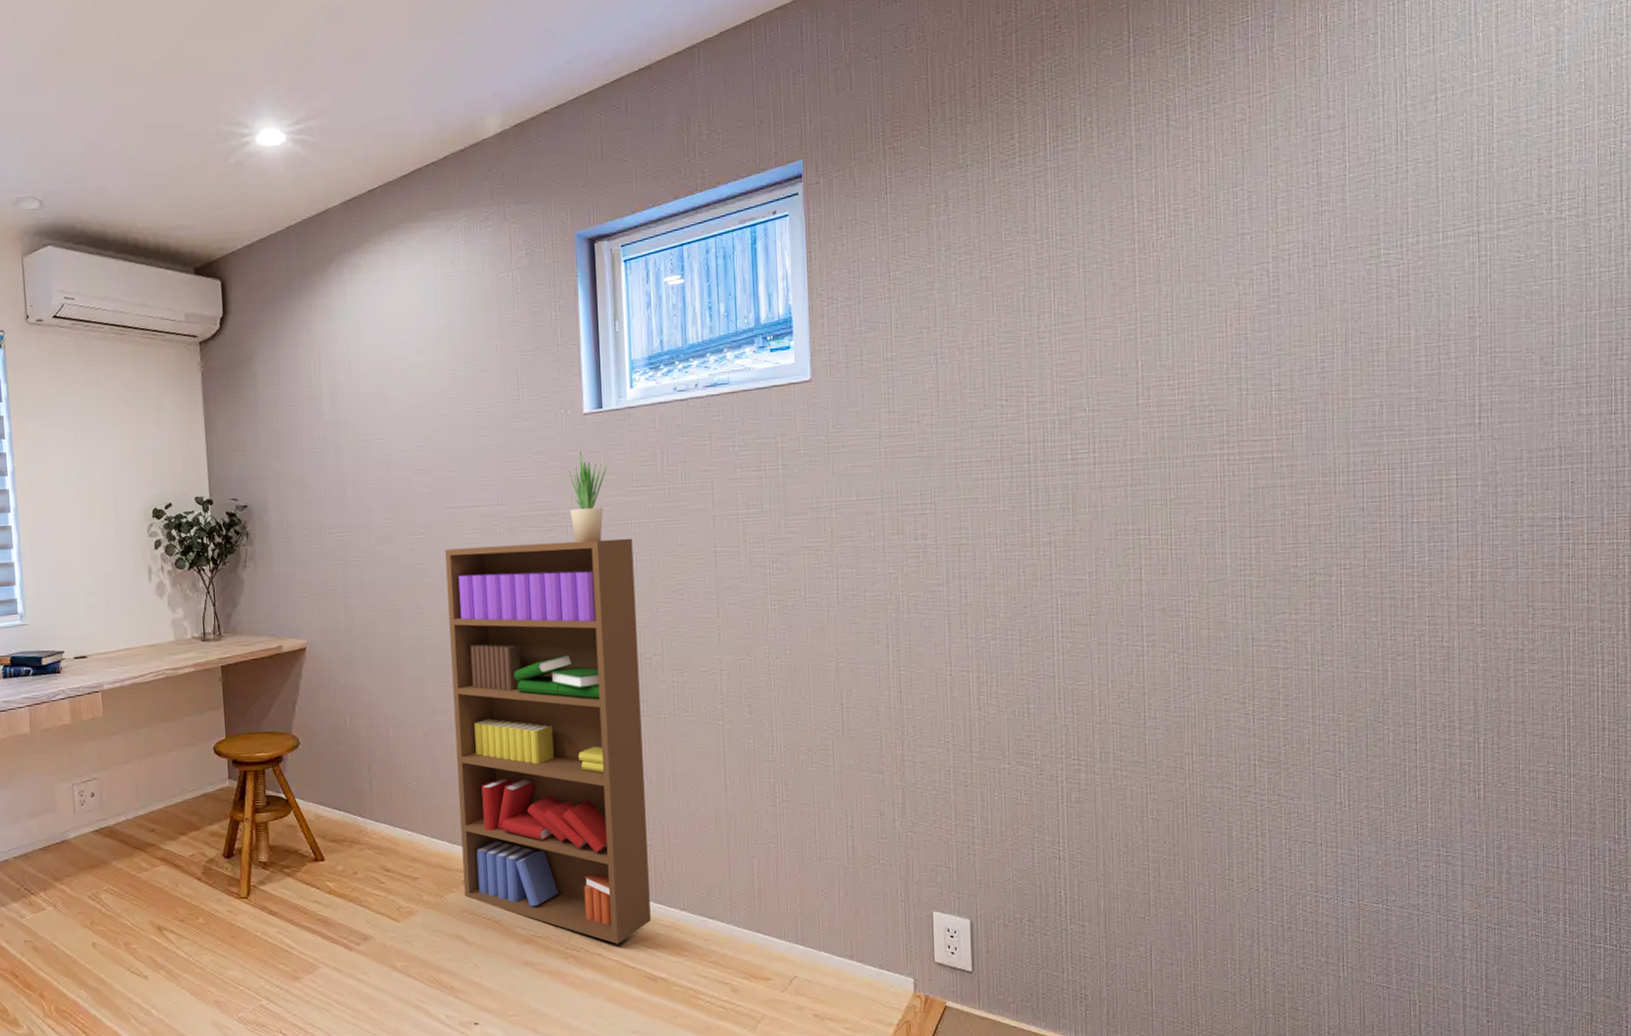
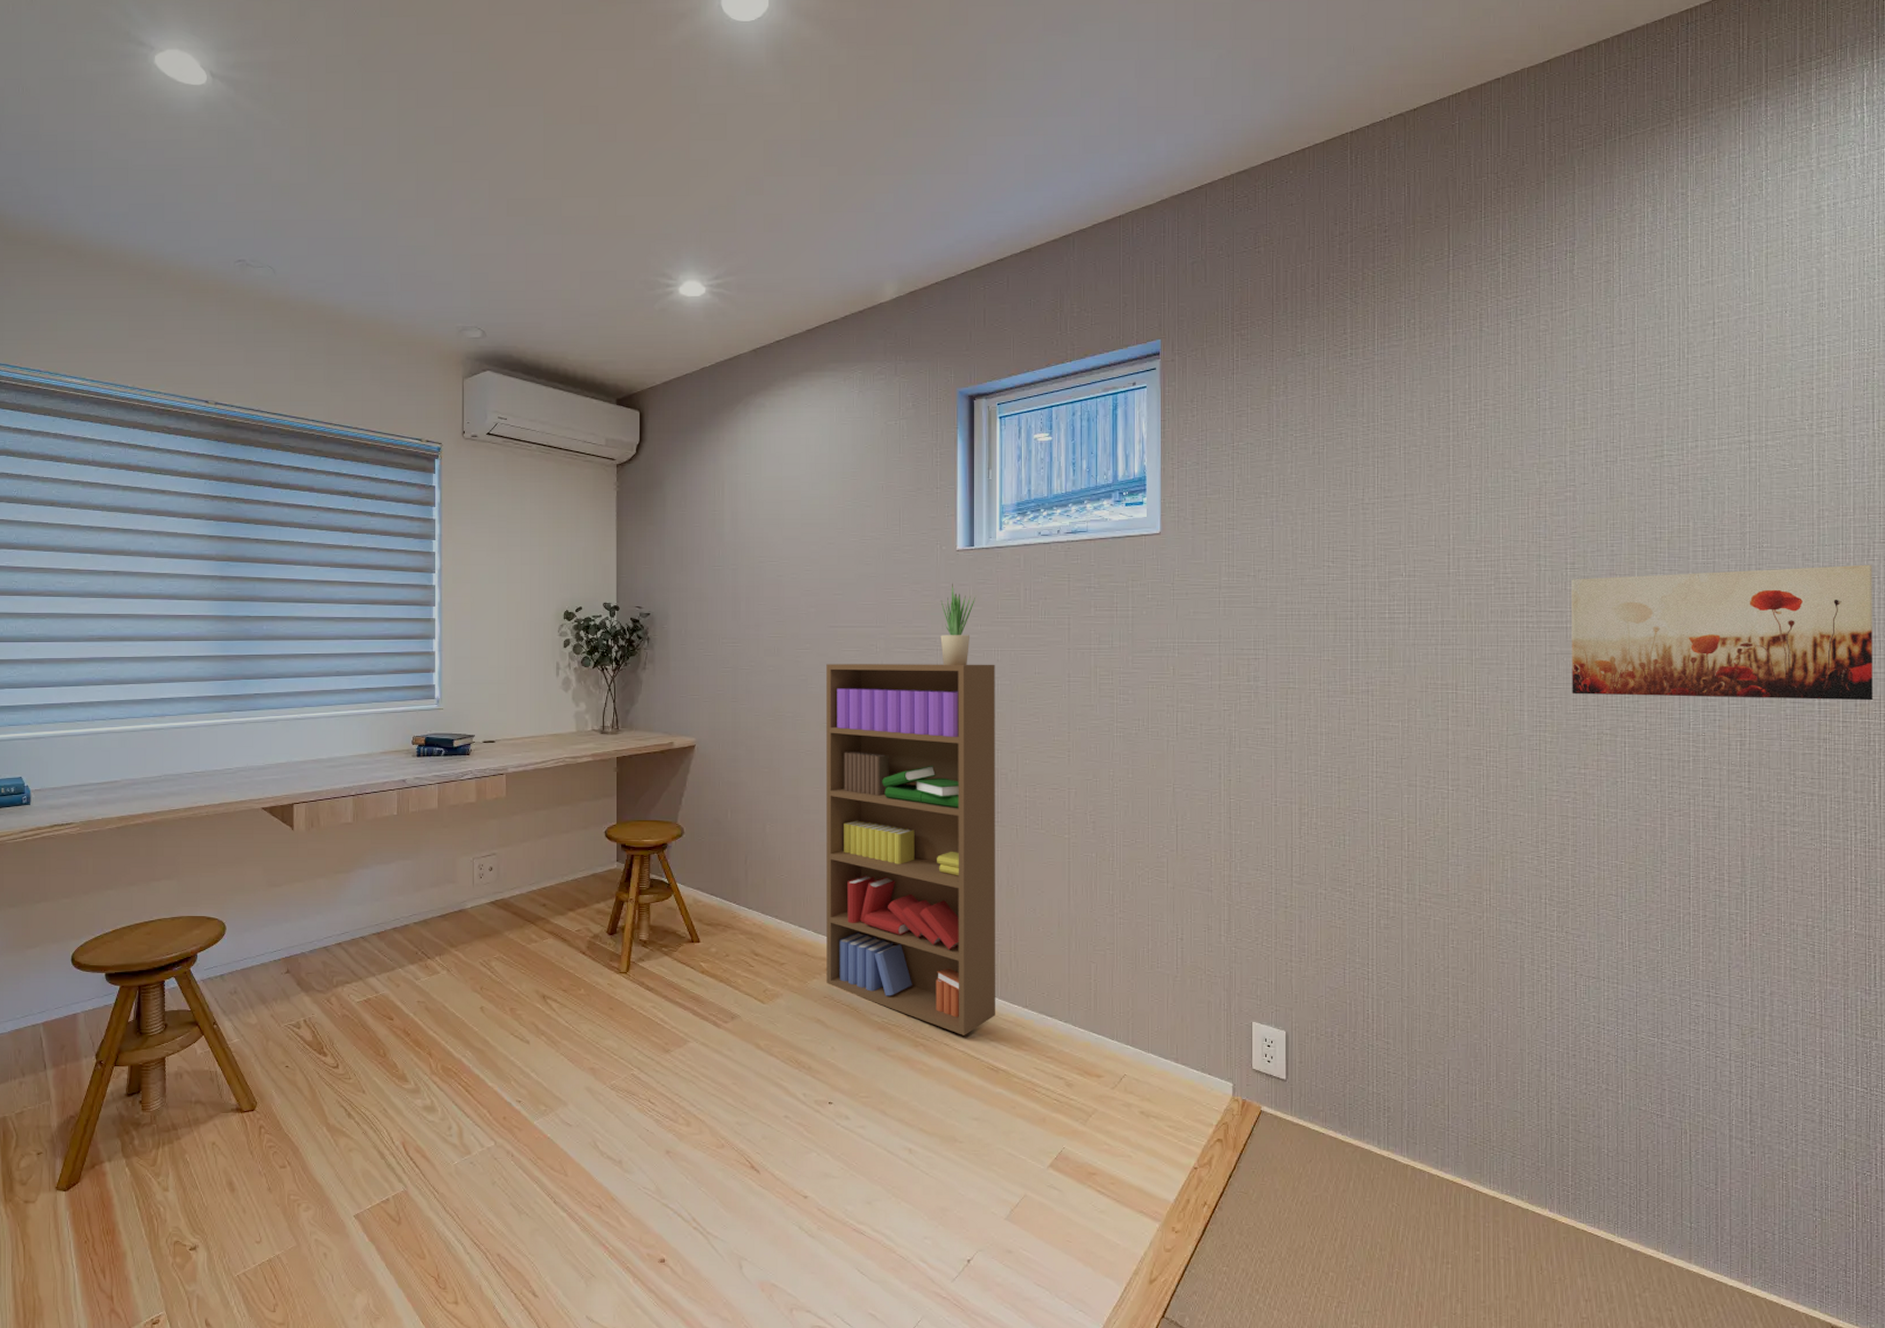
wall art: none [1277,364,1621,532] -> present [1572,564,1872,701]

